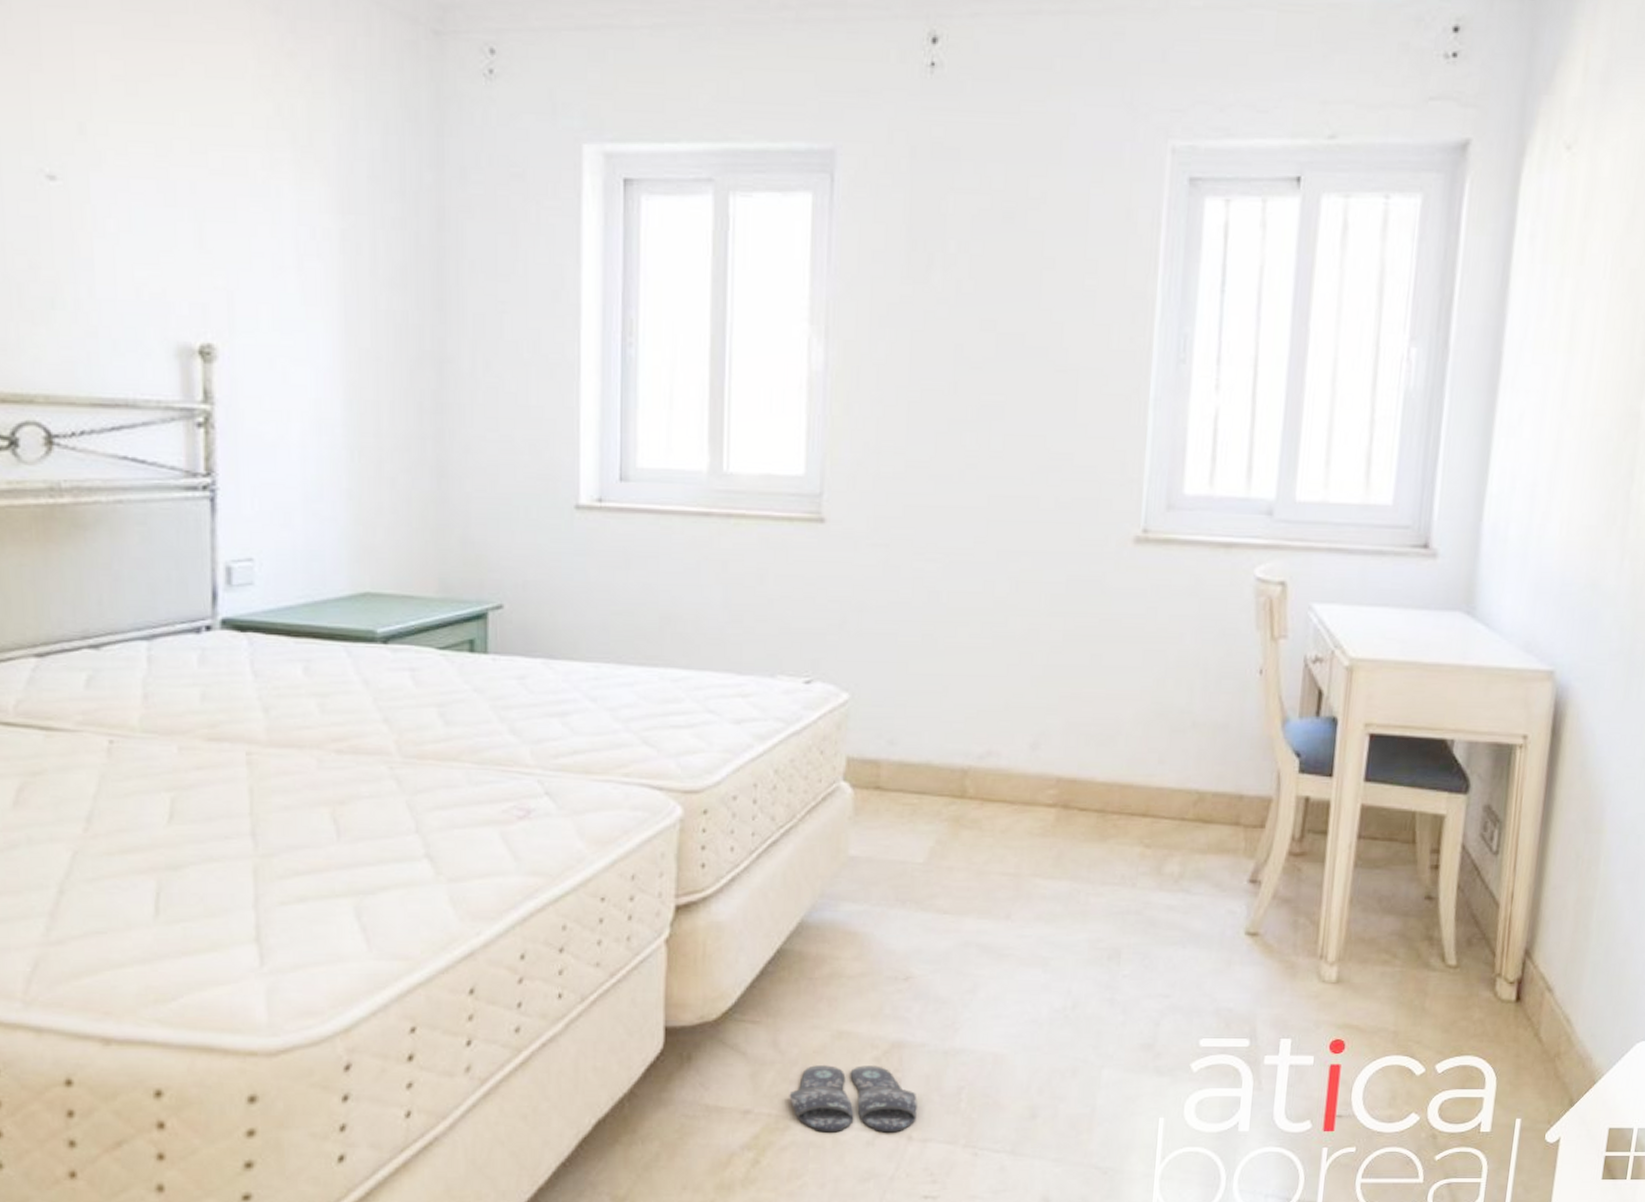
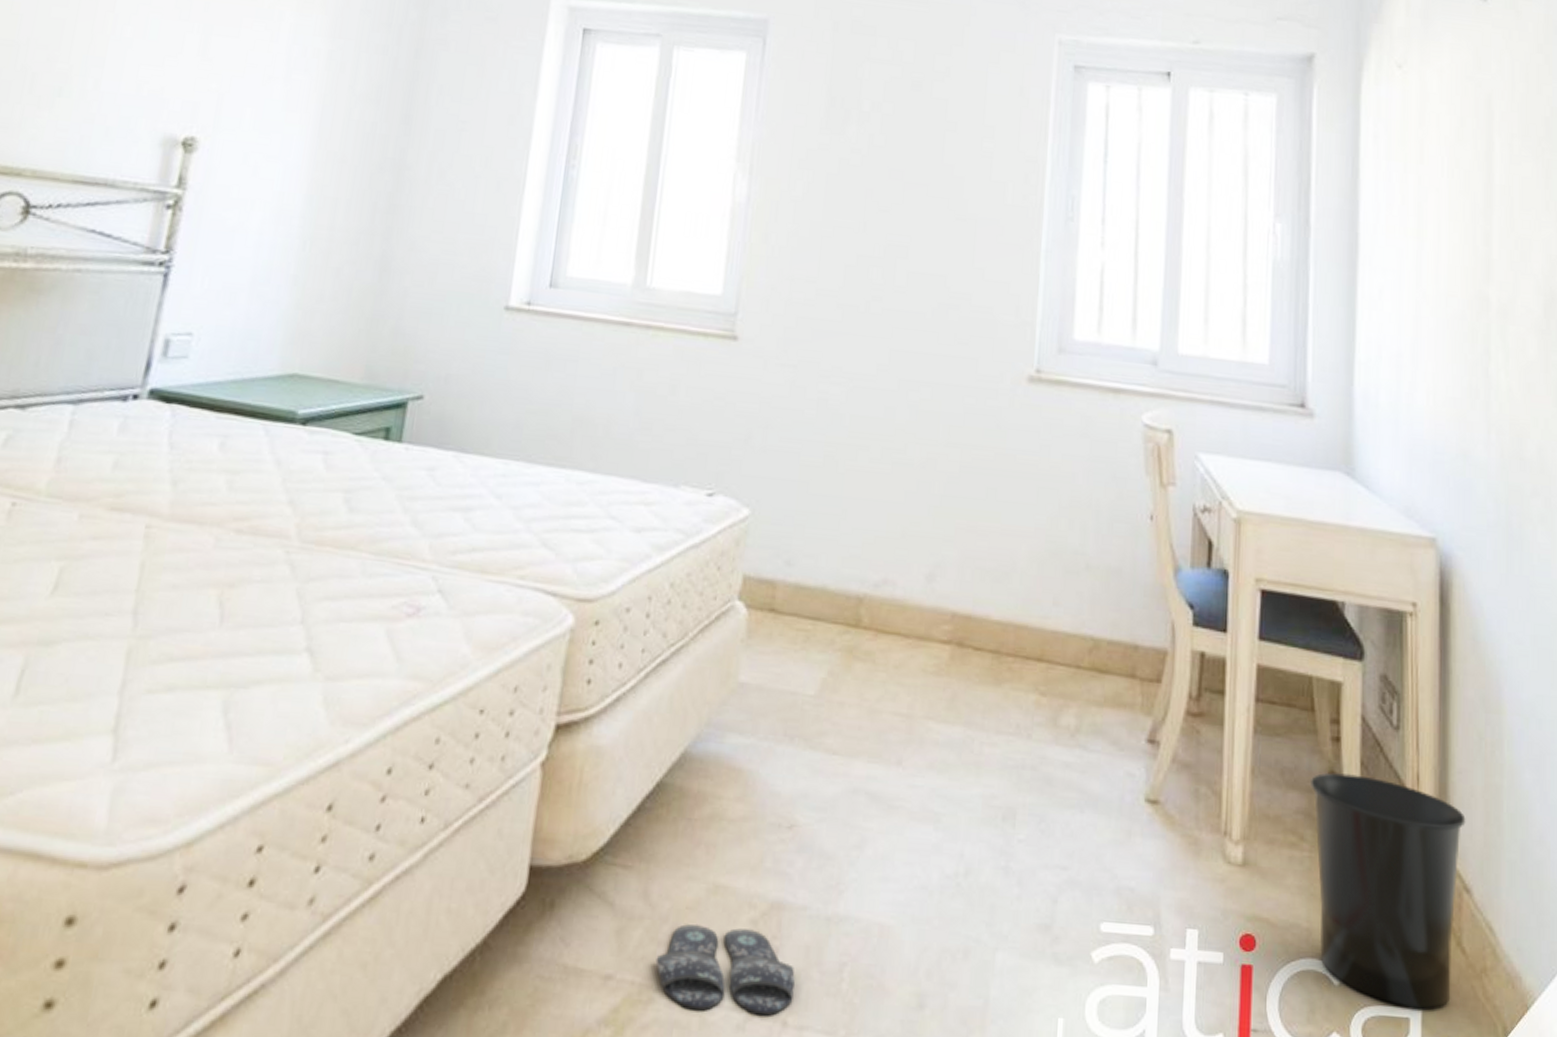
waste bin: none [1404,897,1555,1089] -> present [1311,773,1466,1009]

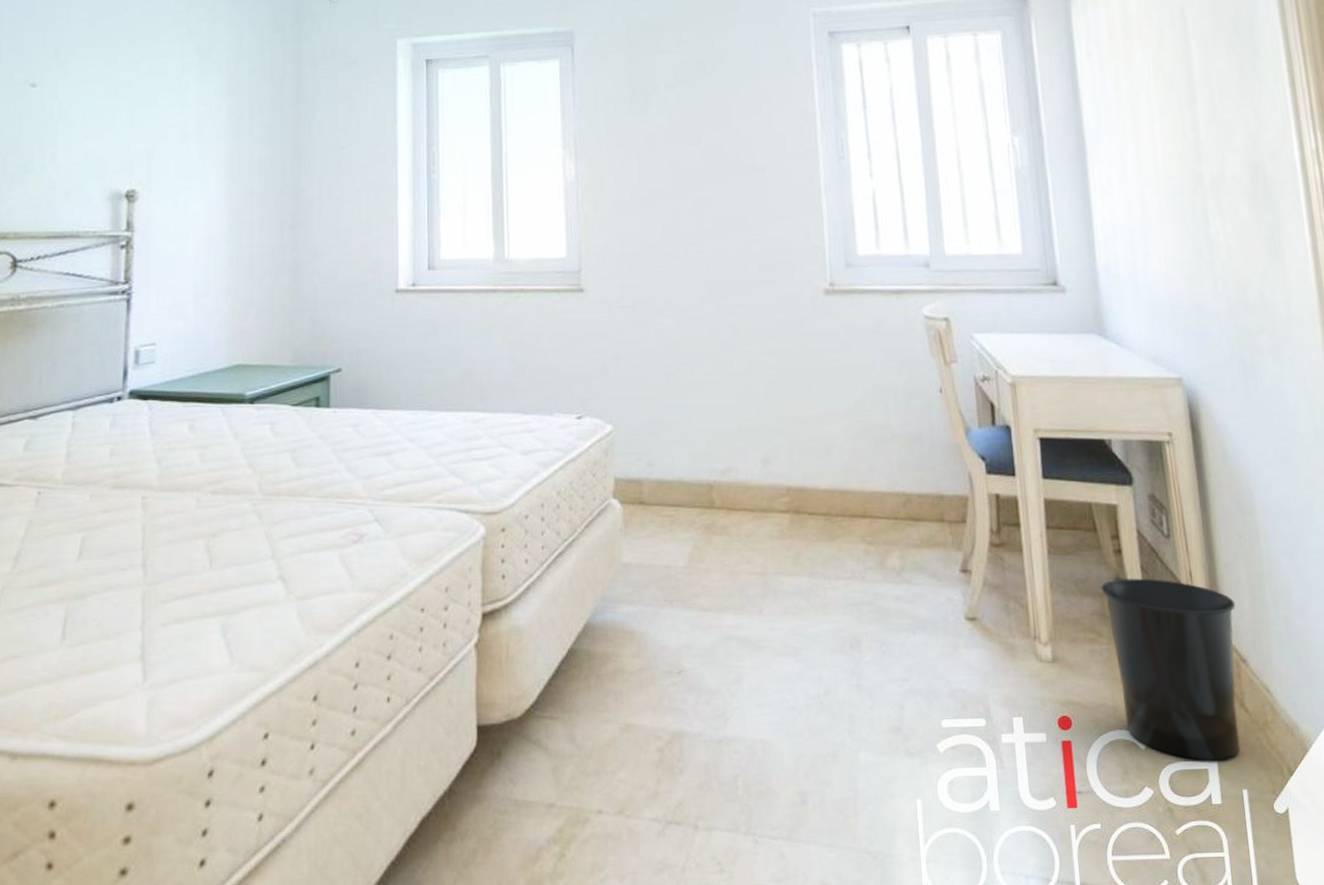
slippers: present [655,924,795,1016] -> none [587,756,700,824]

